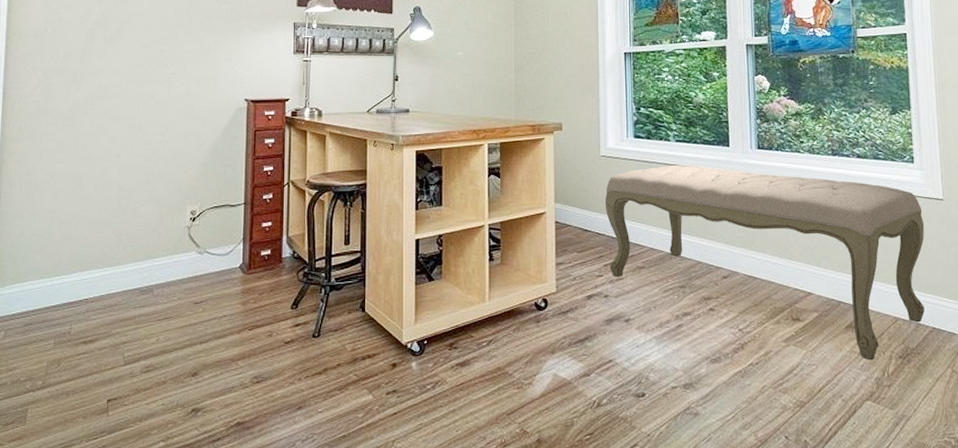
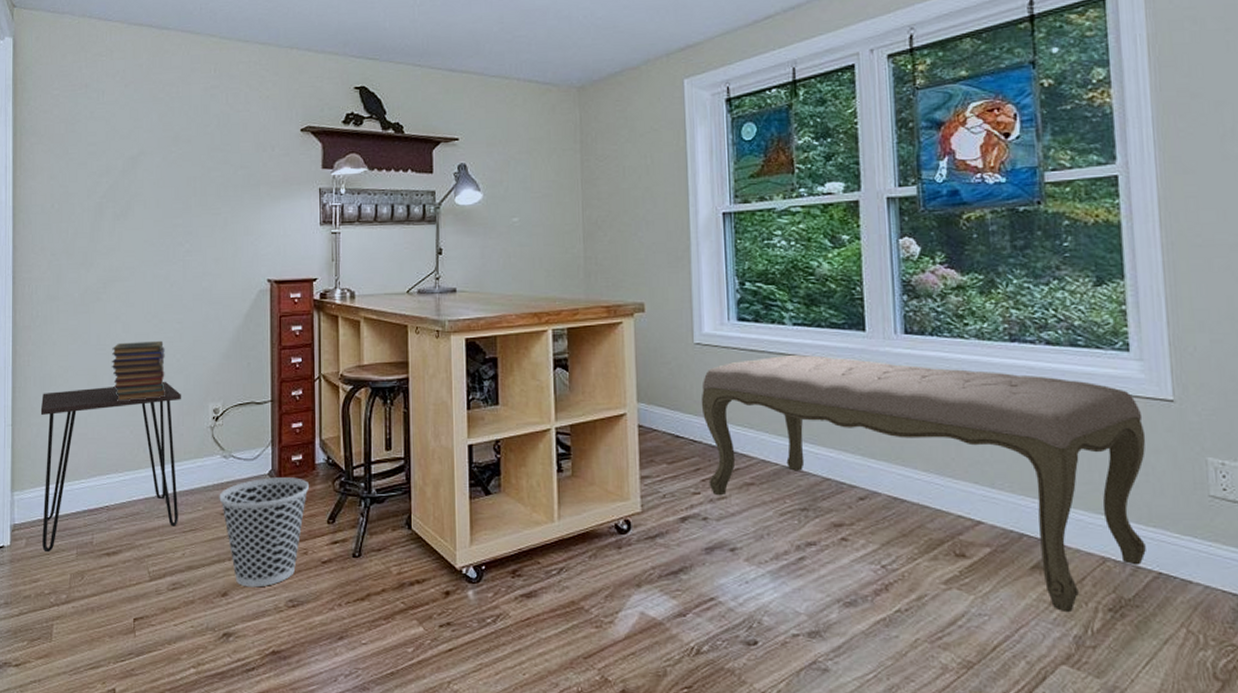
desk: none [20,186,161,343] -> present [40,381,181,553]
book stack: none [96,151,148,206] -> present [111,340,165,402]
wastebasket: none [193,270,275,367] -> present [219,477,309,588]

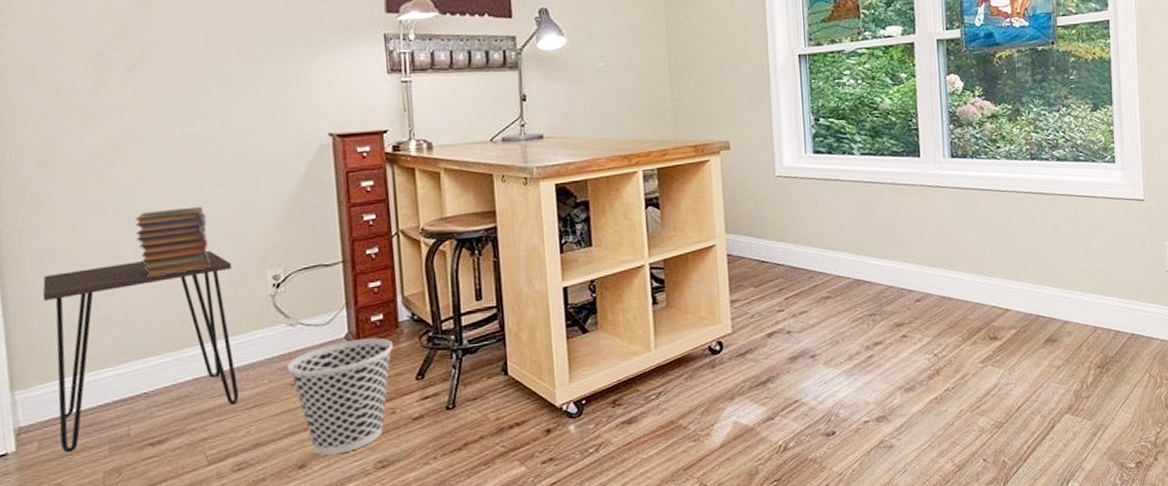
bench: present [701,354,1146,613] -> none [783,180,1125,374]

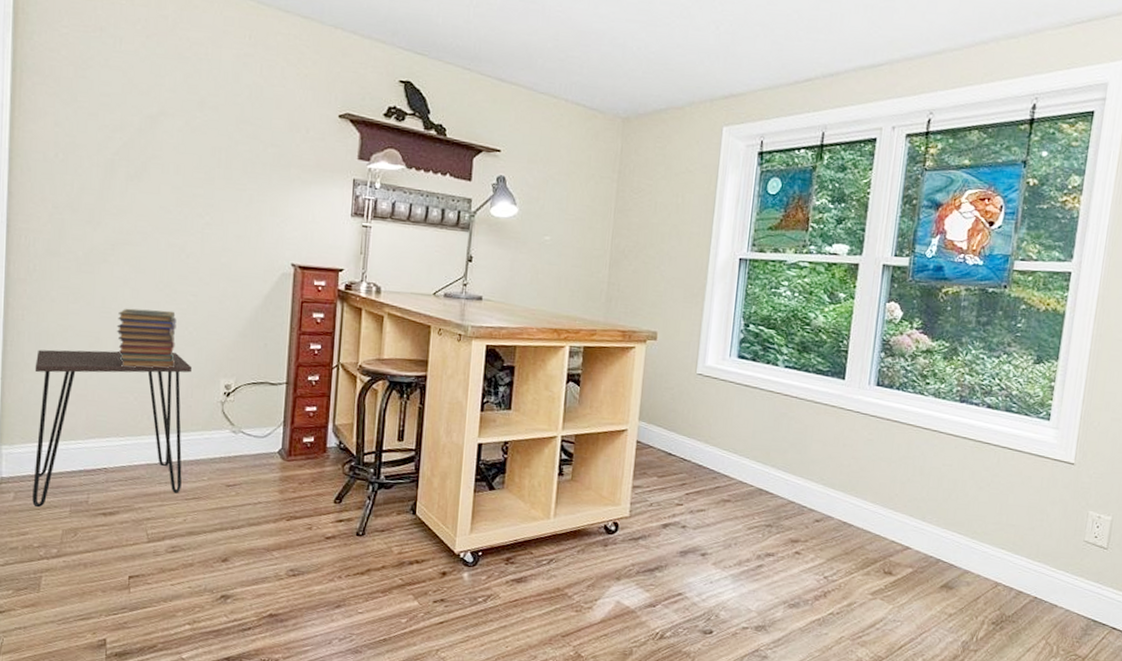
wastebasket: present [287,337,393,456] -> none [225,455,318,556]

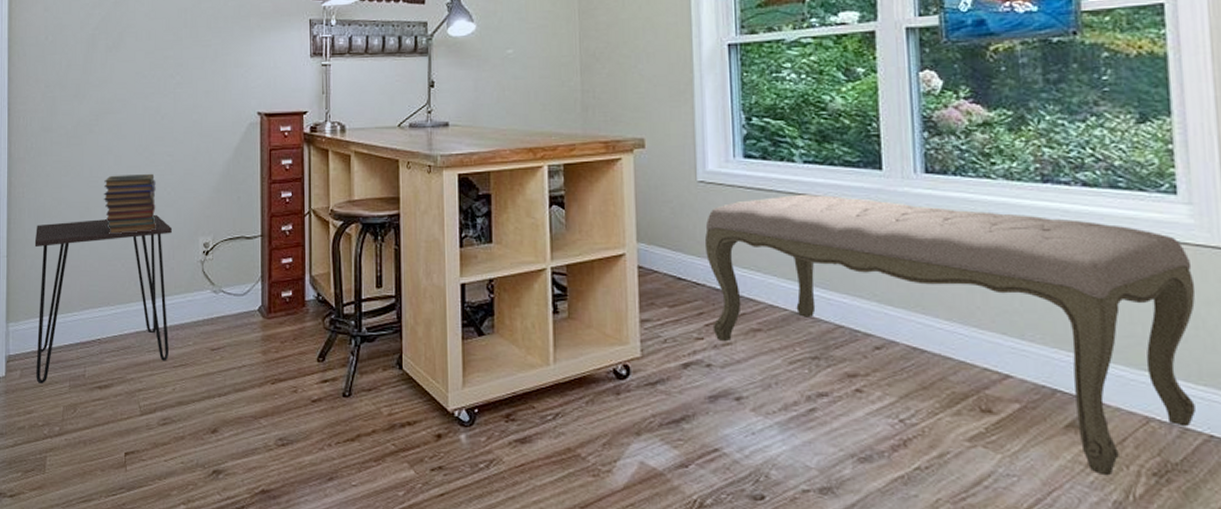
bench: none [691,392,1049,623] -> present [704,194,1196,476]

